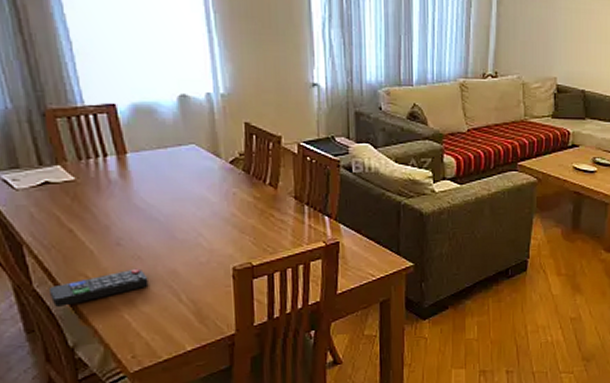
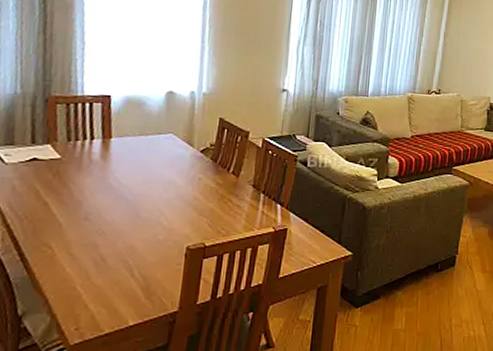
remote control: present [48,268,149,307] -> none [11,242,107,275]

